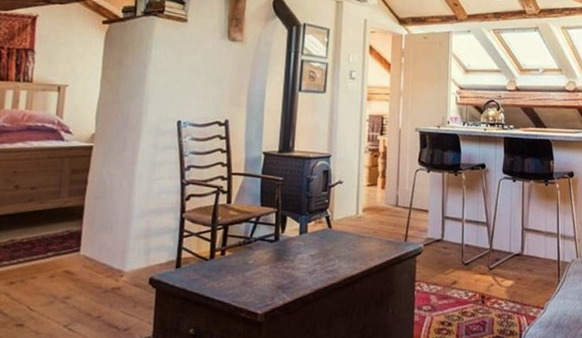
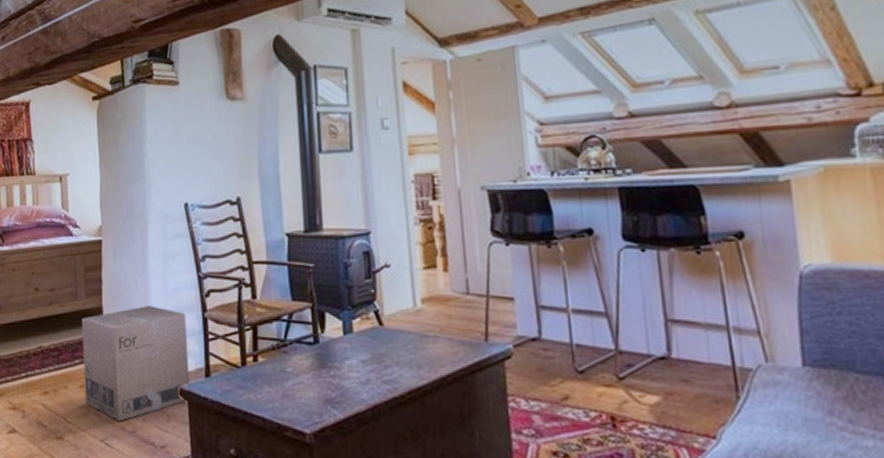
cardboard box: none [53,206,165,308] -> present [81,306,190,422]

